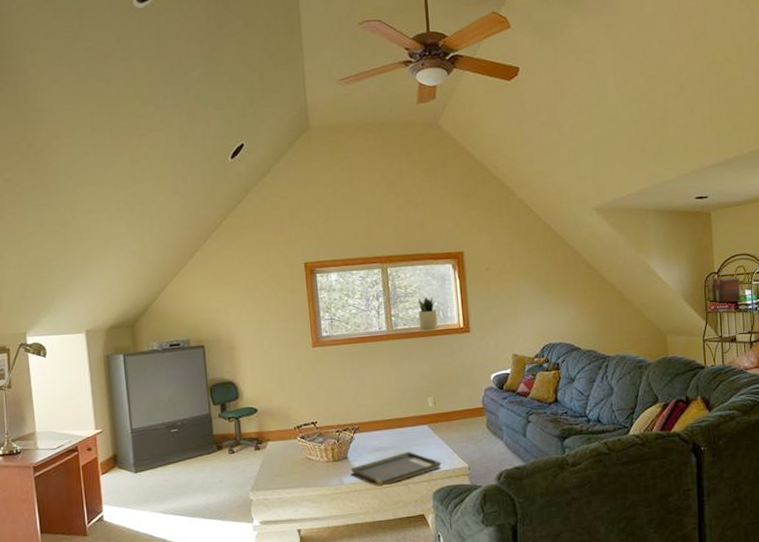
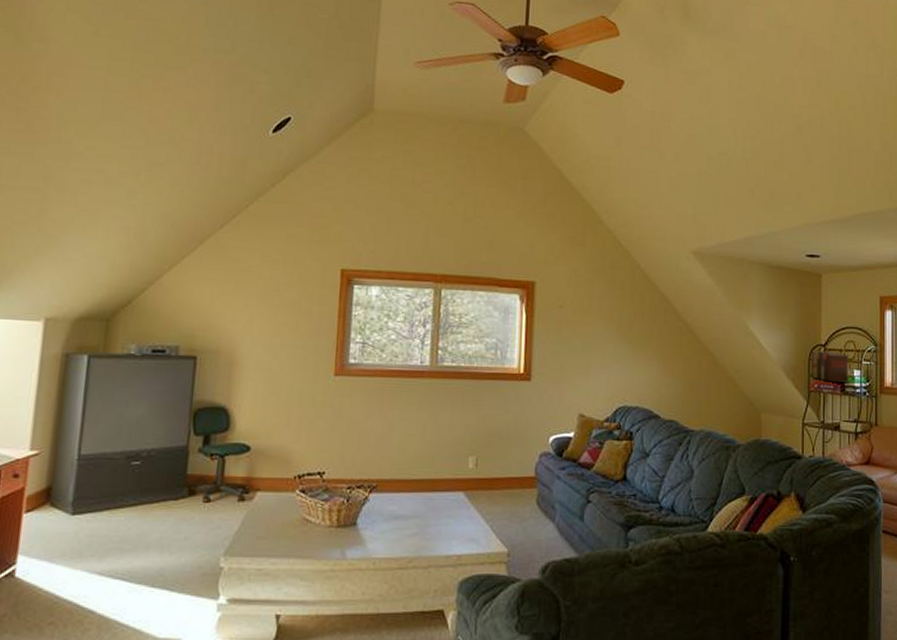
tray: present [351,451,442,486] -> none [359,523,475,567]
planter: present [417,297,440,331] -> none [468,330,496,372]

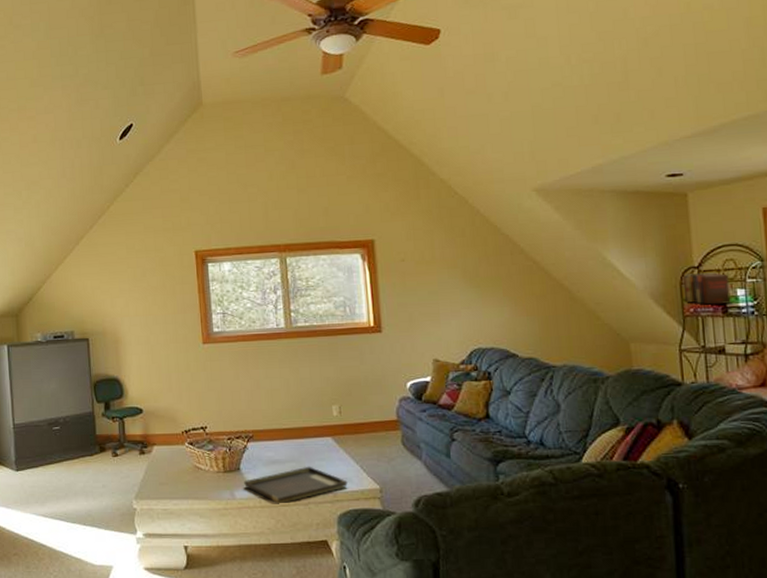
tray: none [359,523,475,567] -> present [244,466,348,504]

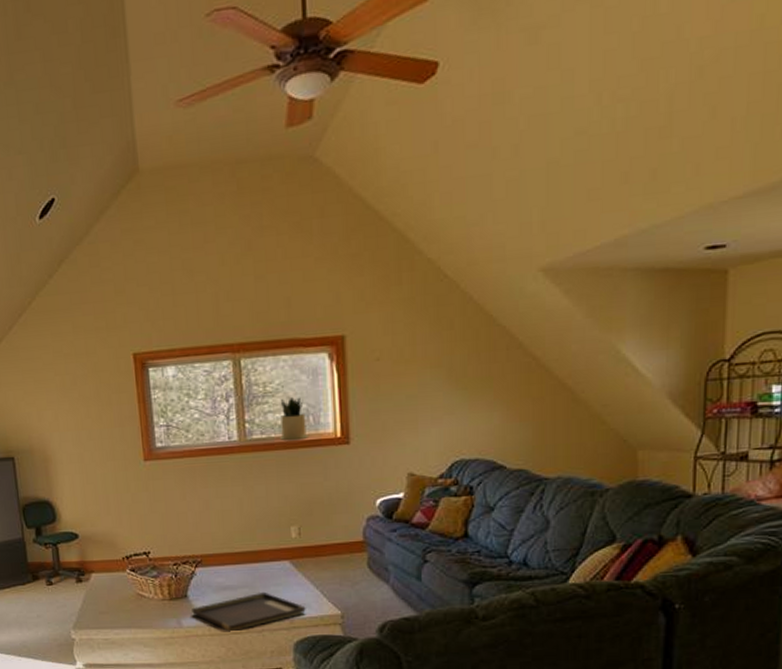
planter: none [320,291,347,329] -> present [279,397,310,441]
books: present [682,272,731,305] -> none [708,366,765,405]

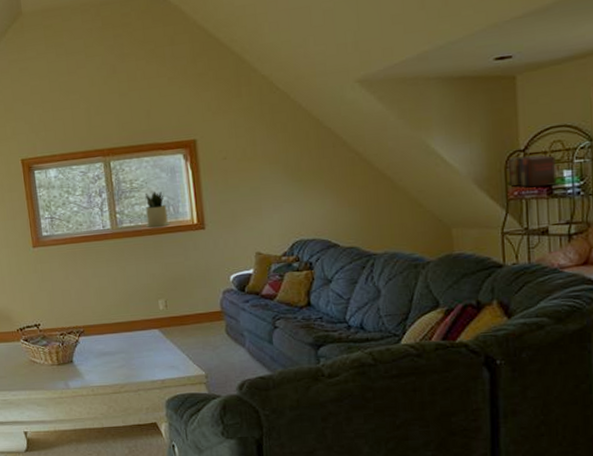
tray: present [192,591,306,632] -> none [77,356,175,392]
books: none [708,366,765,405] -> present [507,155,557,188]

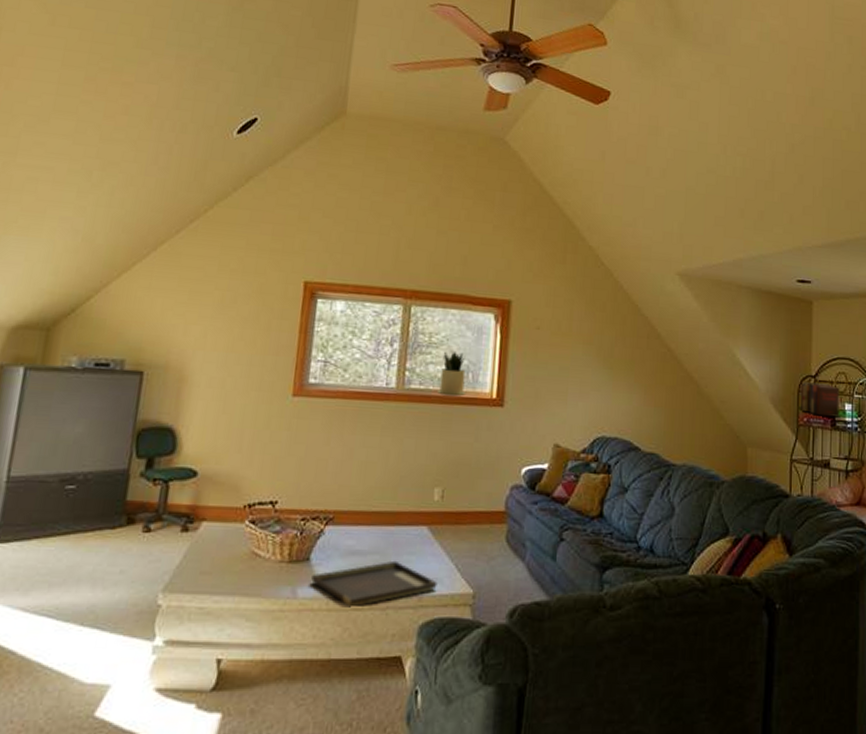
tray: none [77,356,175,392] -> present [311,560,438,608]

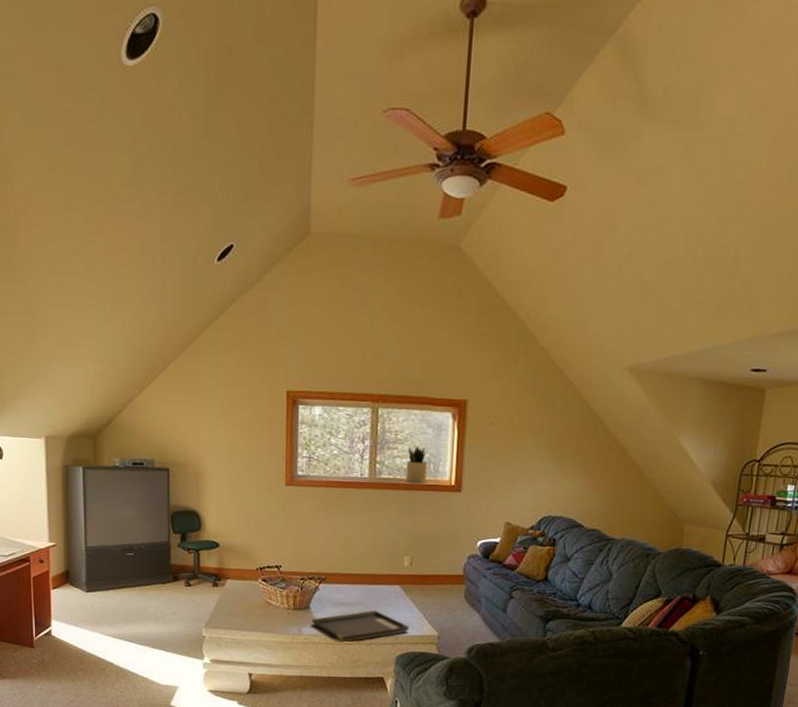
books: present [800,382,840,417] -> none [740,466,784,498]

